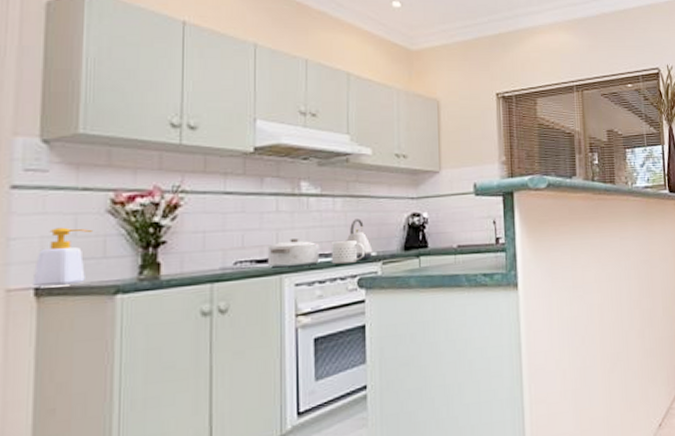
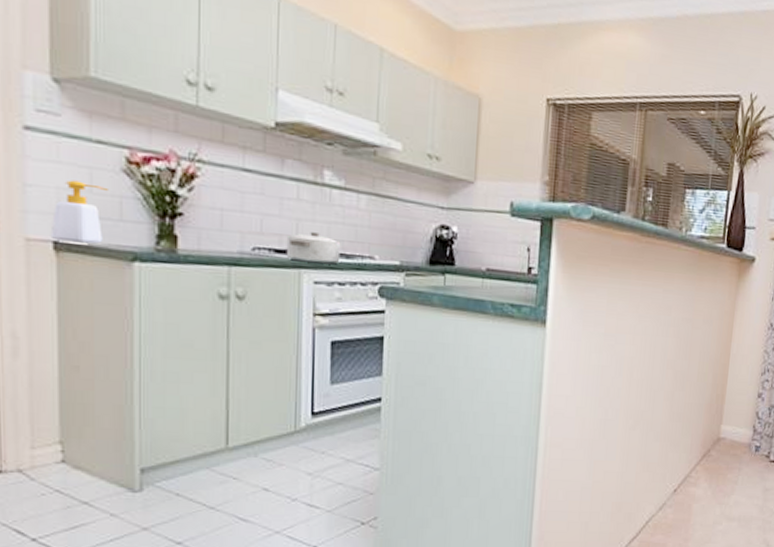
mug: present [330,240,364,264] -> none [352,242,387,269]
kettle: present [346,219,373,261] -> none [368,221,397,269]

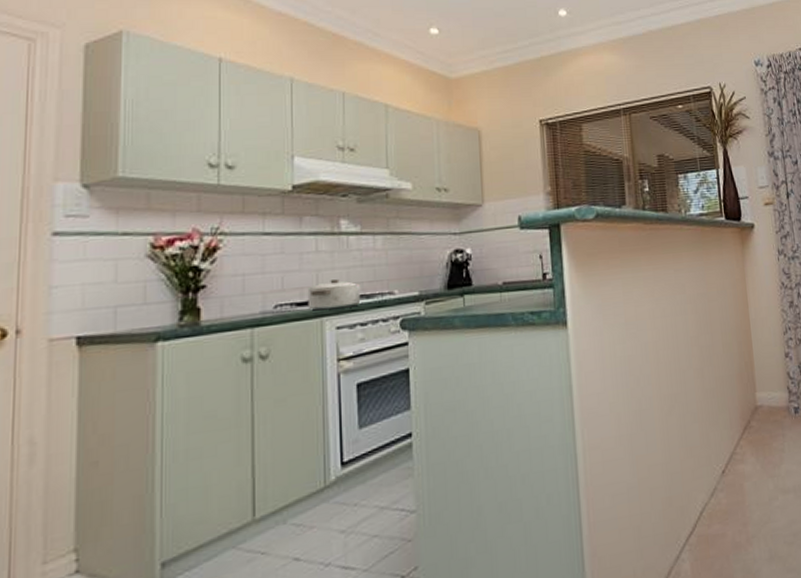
soap bottle: present [50,180,110,244] -> none [73,273,134,336]

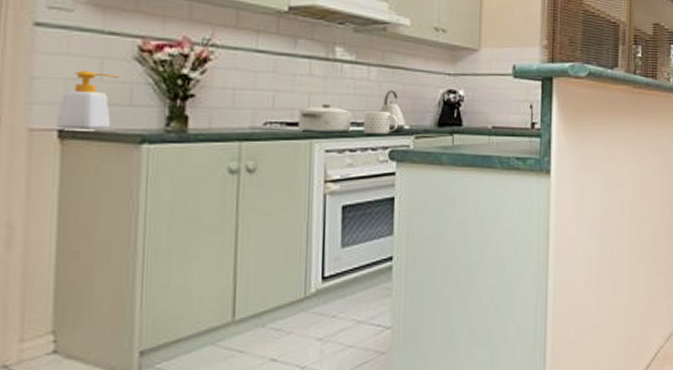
soap bottle: none [73,273,134,336] -> present [55,70,120,130]
mug: none [372,280,407,305] -> present [362,111,397,134]
kettle: none [387,257,416,301] -> present [379,90,406,133]

